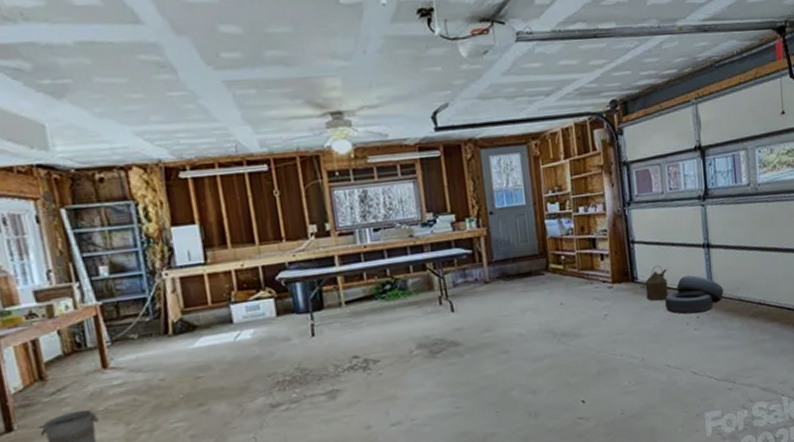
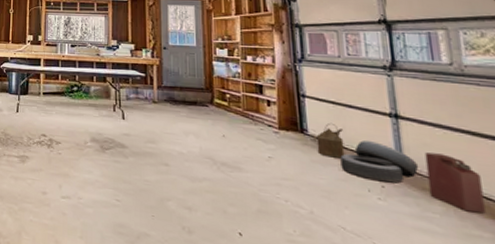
jerry can: none [728,273,768,322] -> present [424,152,486,214]

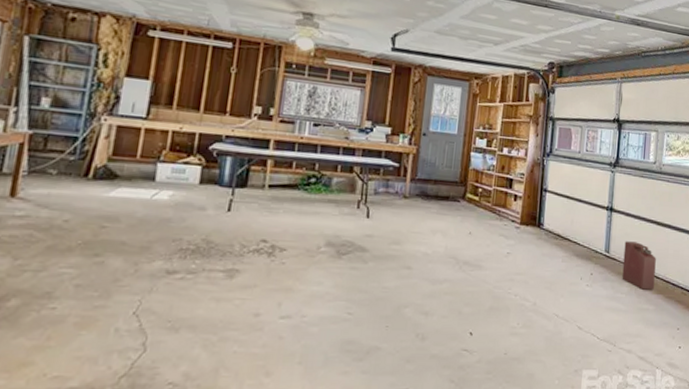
watering can: present [313,122,345,159] -> none [547,216,571,250]
tire: present [340,141,419,184] -> none [564,233,619,270]

